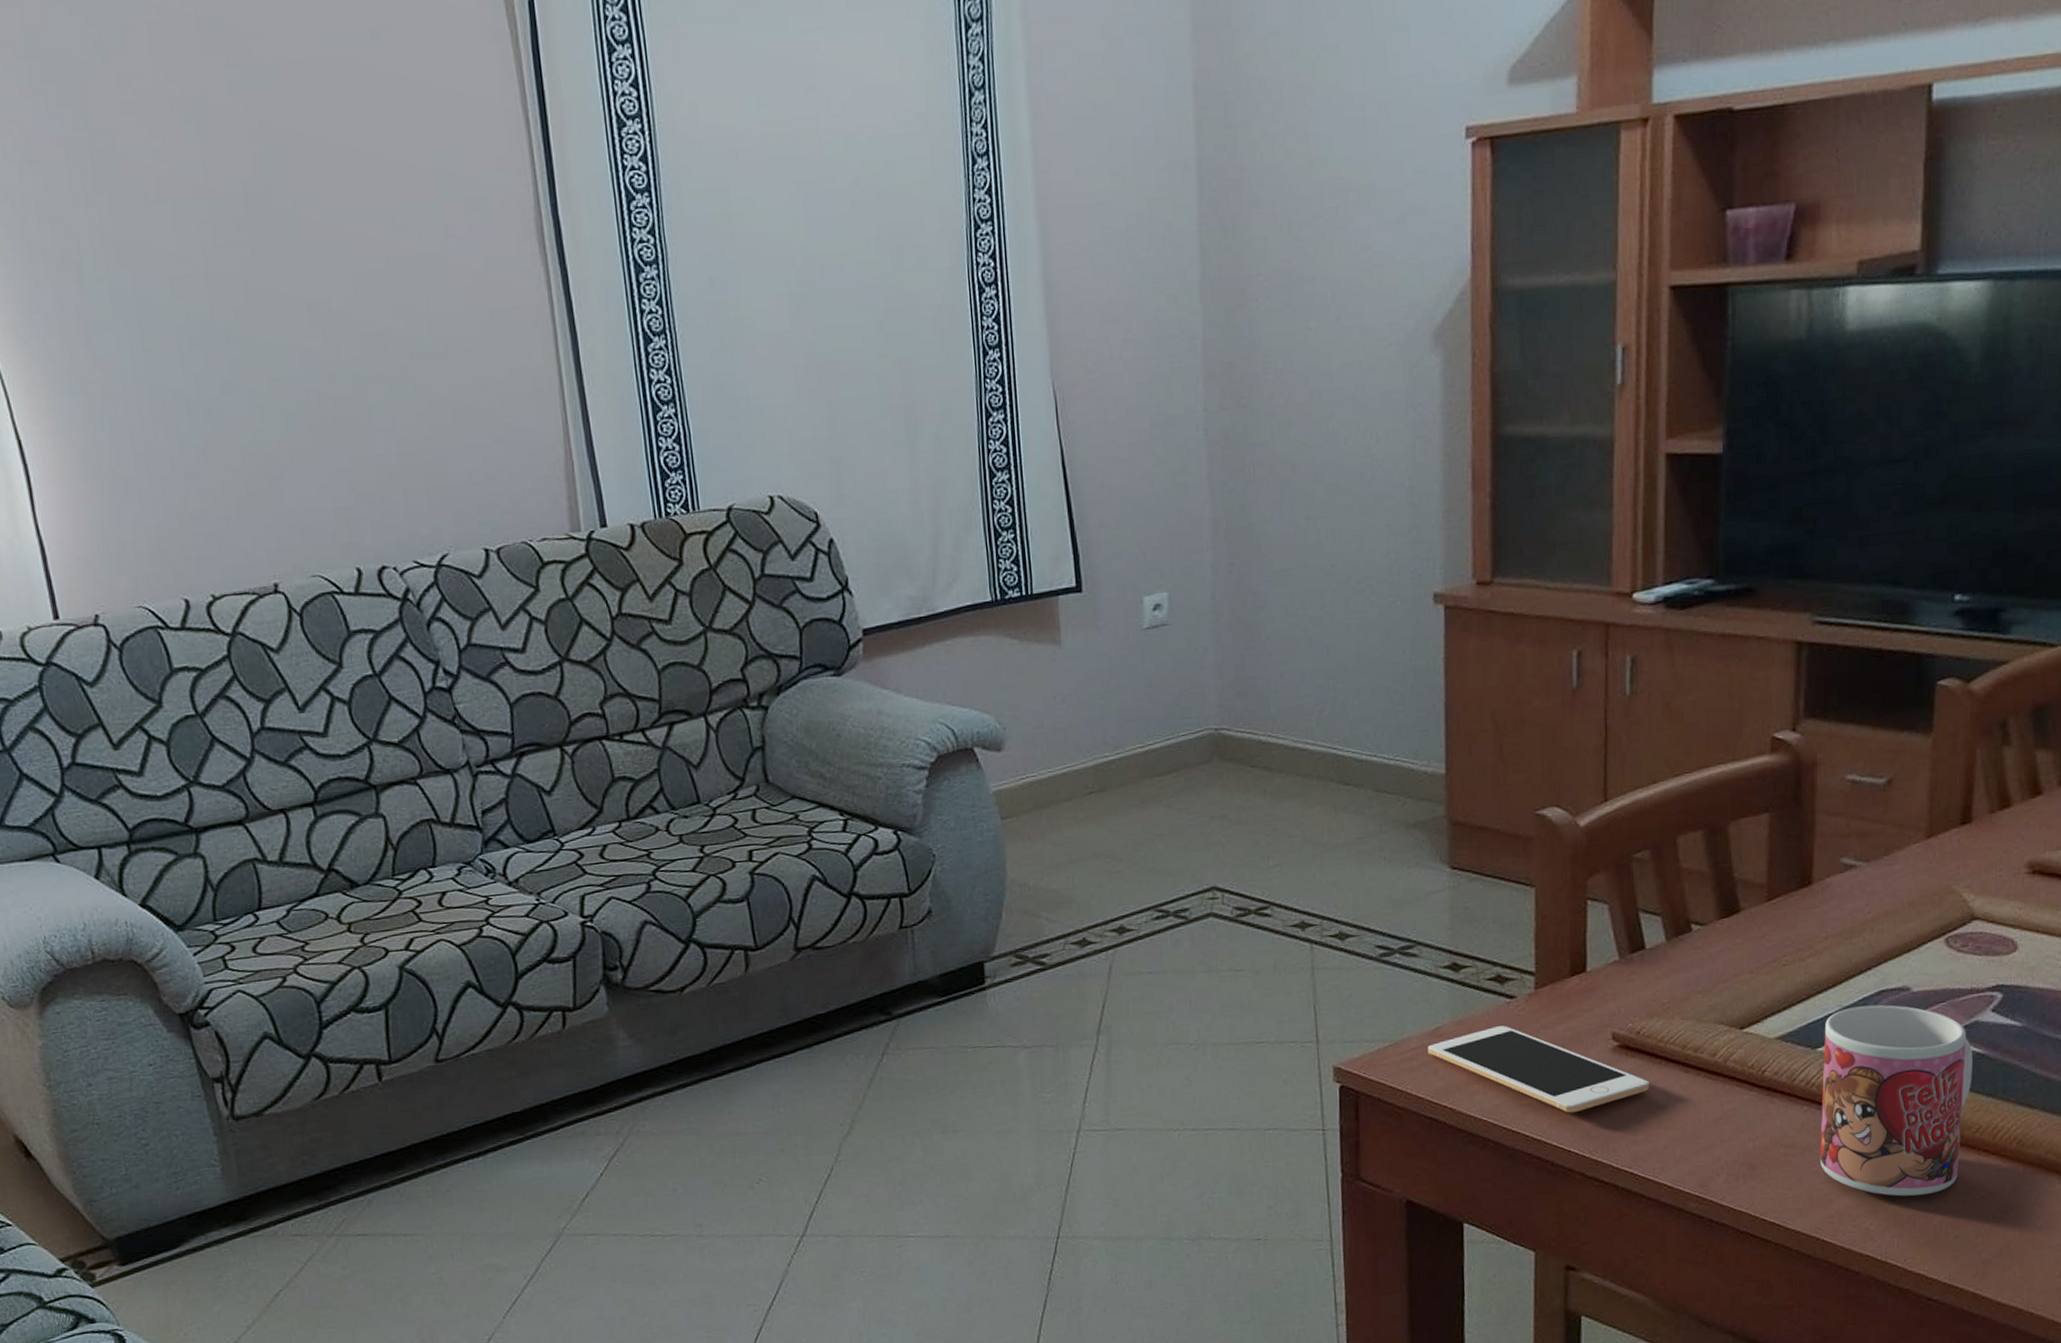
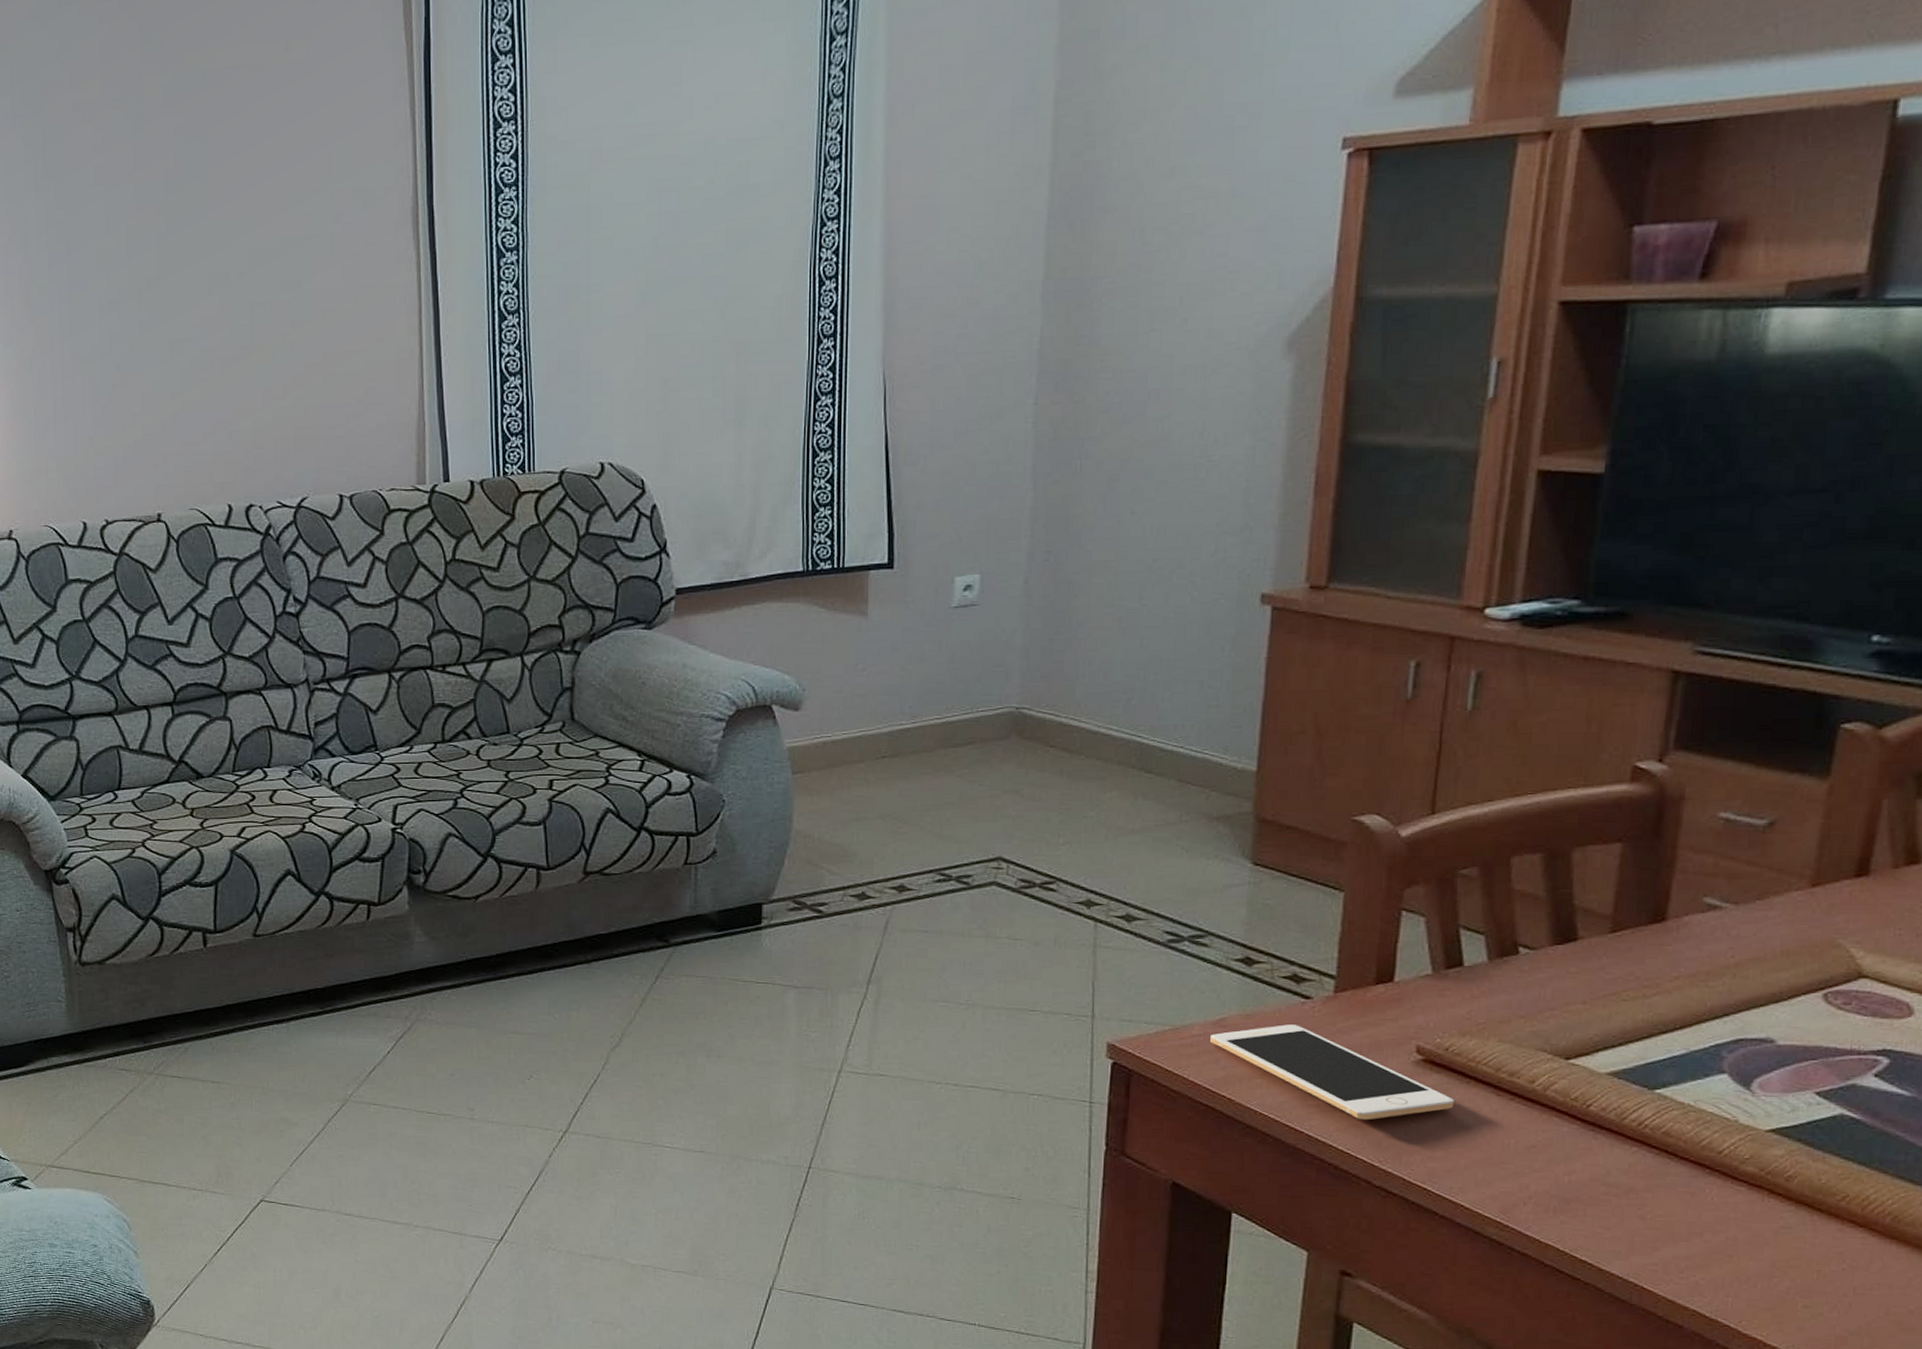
mug: present [1820,1004,1972,1197] -> none [1647,1052,1846,1258]

